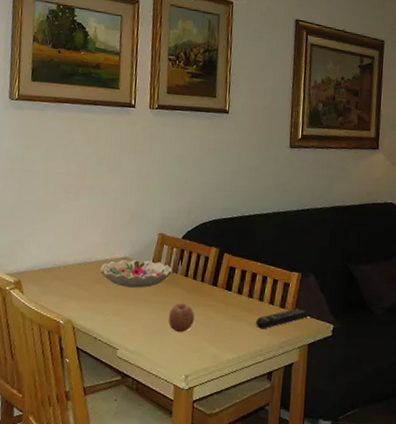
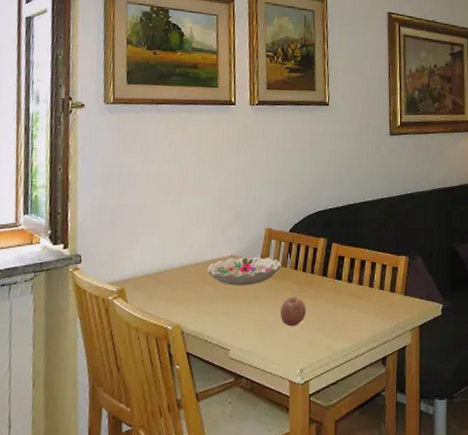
remote control: present [256,308,310,329] -> none [368,291,419,315]

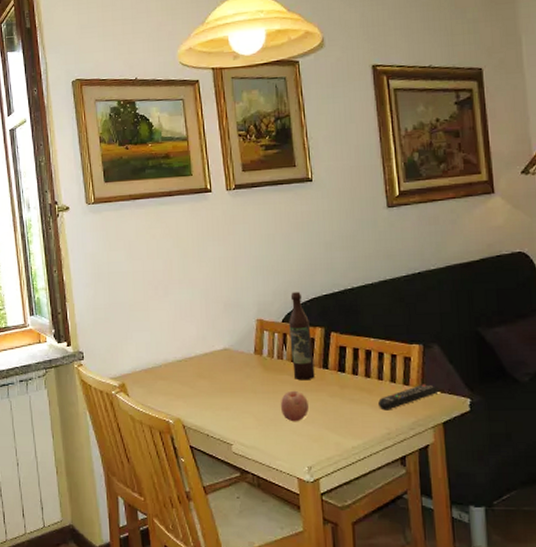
decorative bowl: present [207,256,282,285] -> none [201,348,278,379]
wine bottle: none [295,204,315,287] -> present [289,292,315,381]
remote control: none [368,291,419,315] -> present [378,384,440,410]

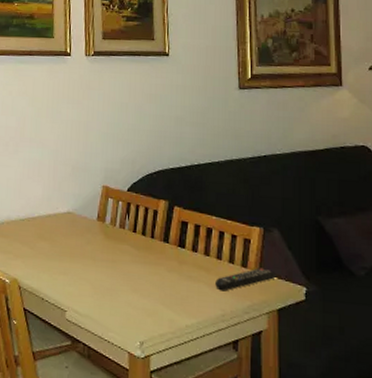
fruit: present [280,390,309,422] -> none [117,261,146,294]
wine bottle: present [289,292,315,381] -> none [133,162,155,253]

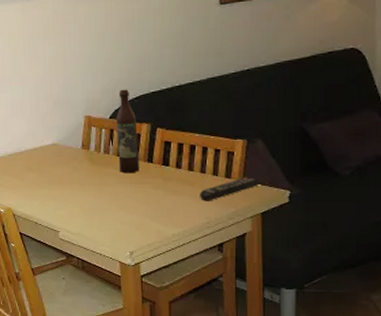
wine bottle: none [133,162,155,253] -> present [116,89,140,174]

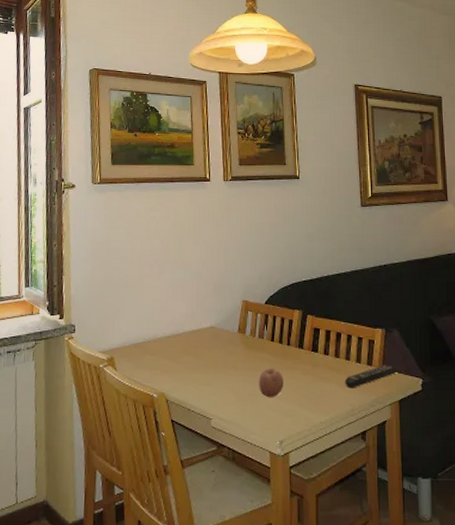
fruit: none [105,182,132,212] -> present [258,368,284,398]
wine bottle: present [116,89,140,174] -> none [271,276,291,359]

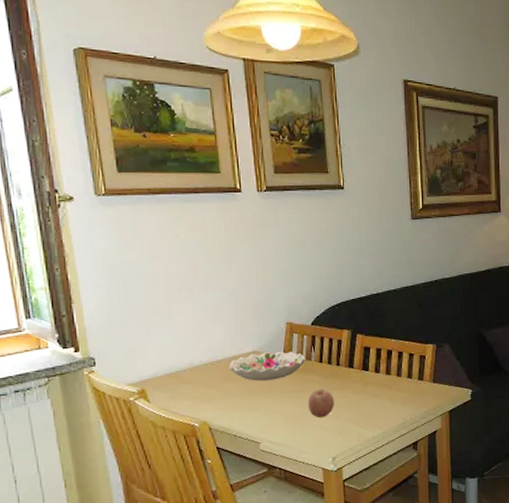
decorative bowl: none [188,327,259,356] -> present [229,351,306,381]
remote control: present [345,365,398,388] -> none [396,379,448,403]

